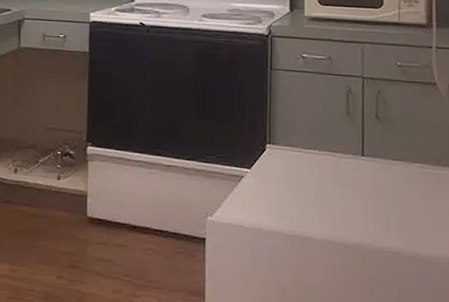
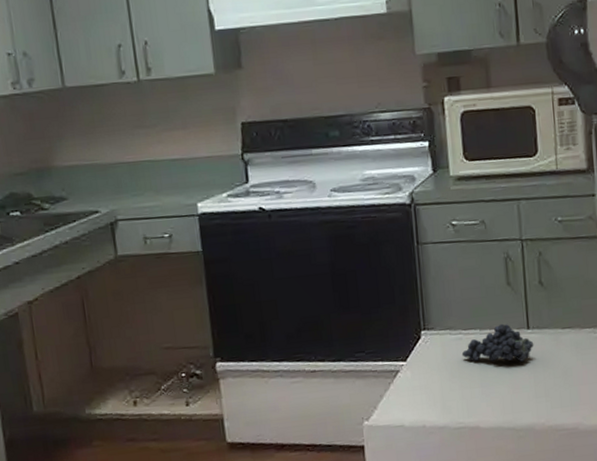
fruit: none [300,148,367,184] -> present [461,323,534,362]

